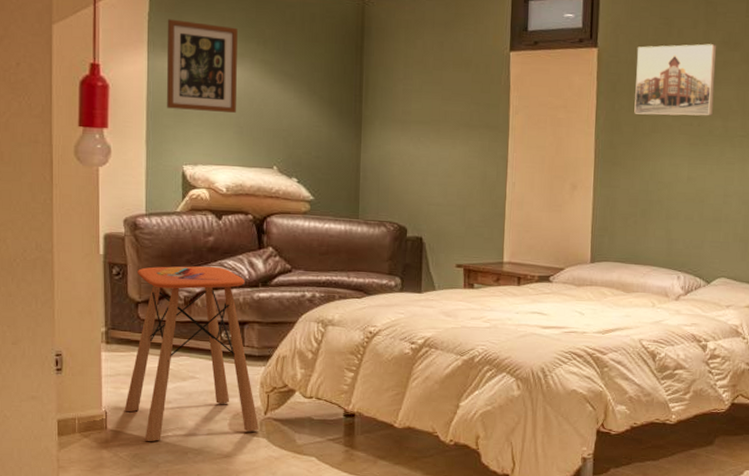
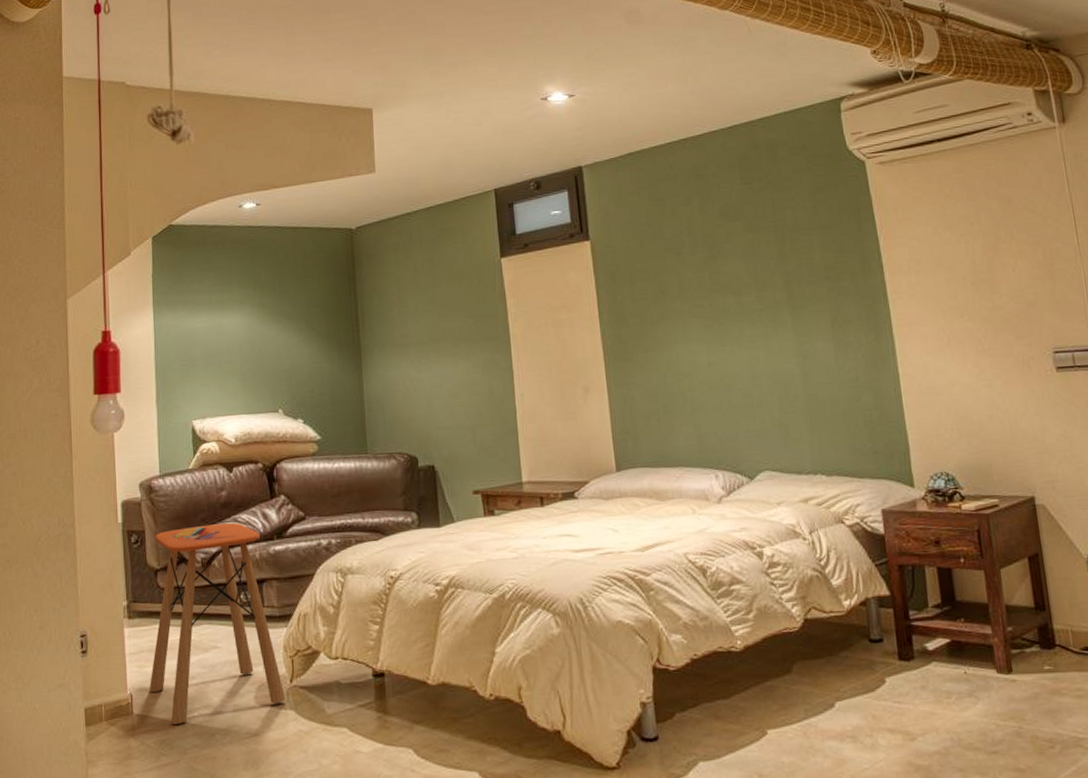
wall art: present [166,19,238,113] -> none [169,276,239,365]
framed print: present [634,44,717,116] -> none [631,218,723,303]

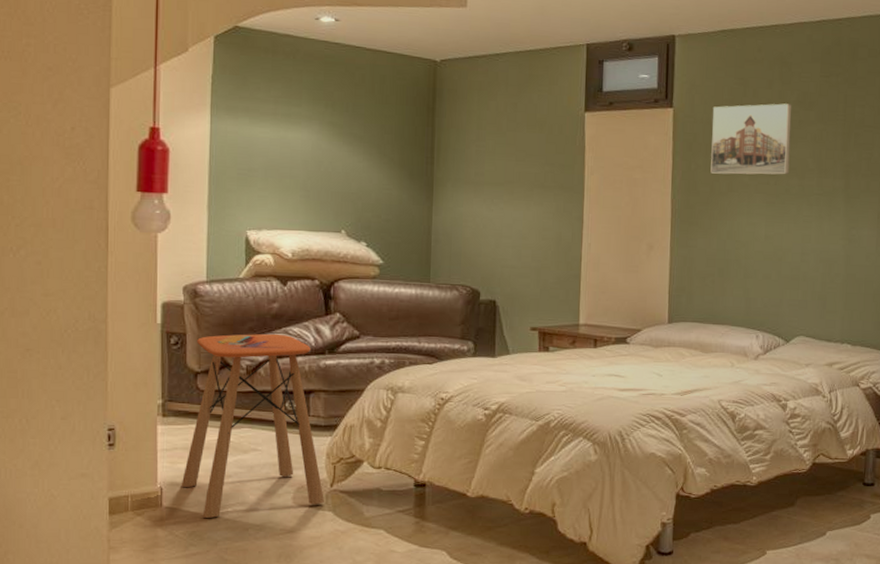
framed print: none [631,218,723,303] -> present [710,103,792,175]

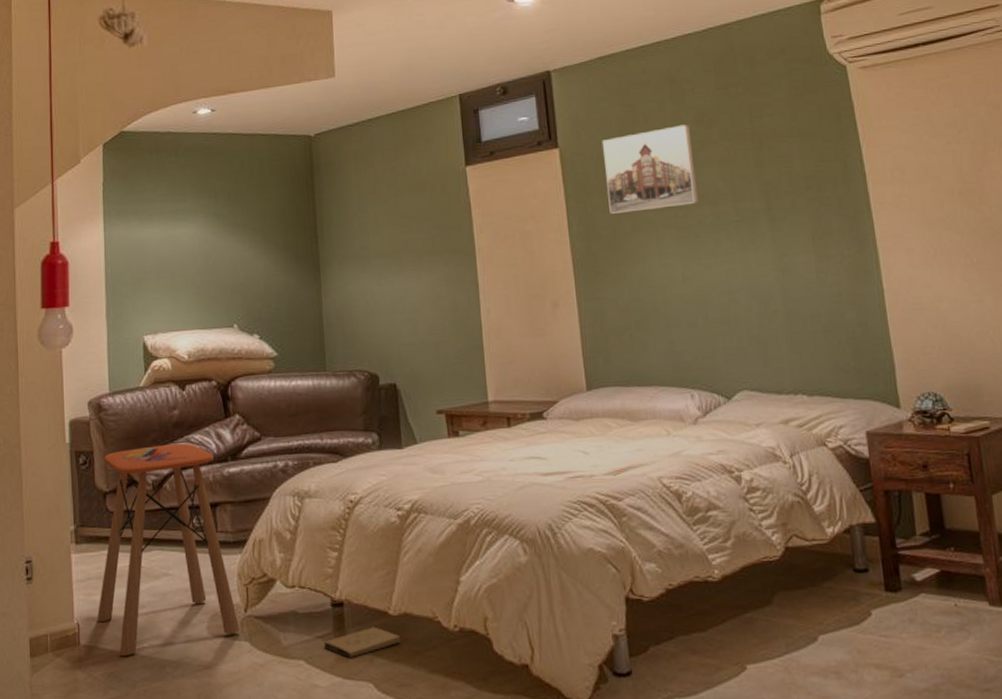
box: none [403,505,476,530] -> present [323,626,401,658]

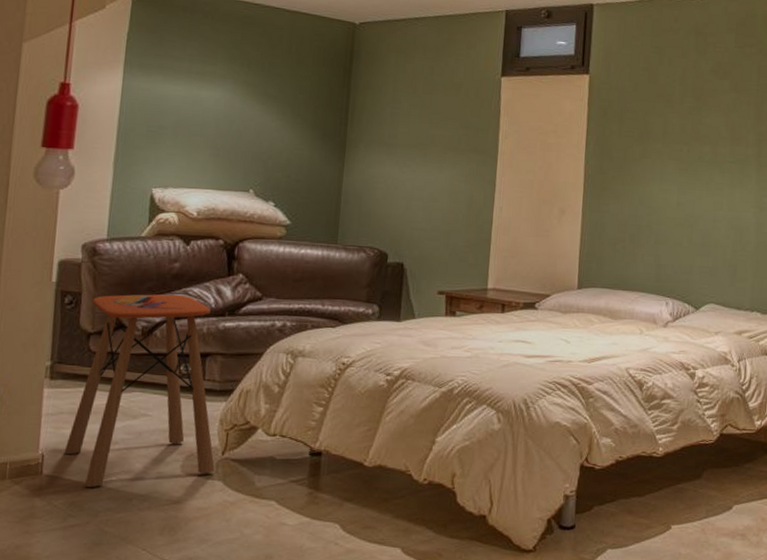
box: present [323,626,401,658] -> none [296,475,372,501]
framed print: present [601,124,699,214] -> none [624,72,707,142]

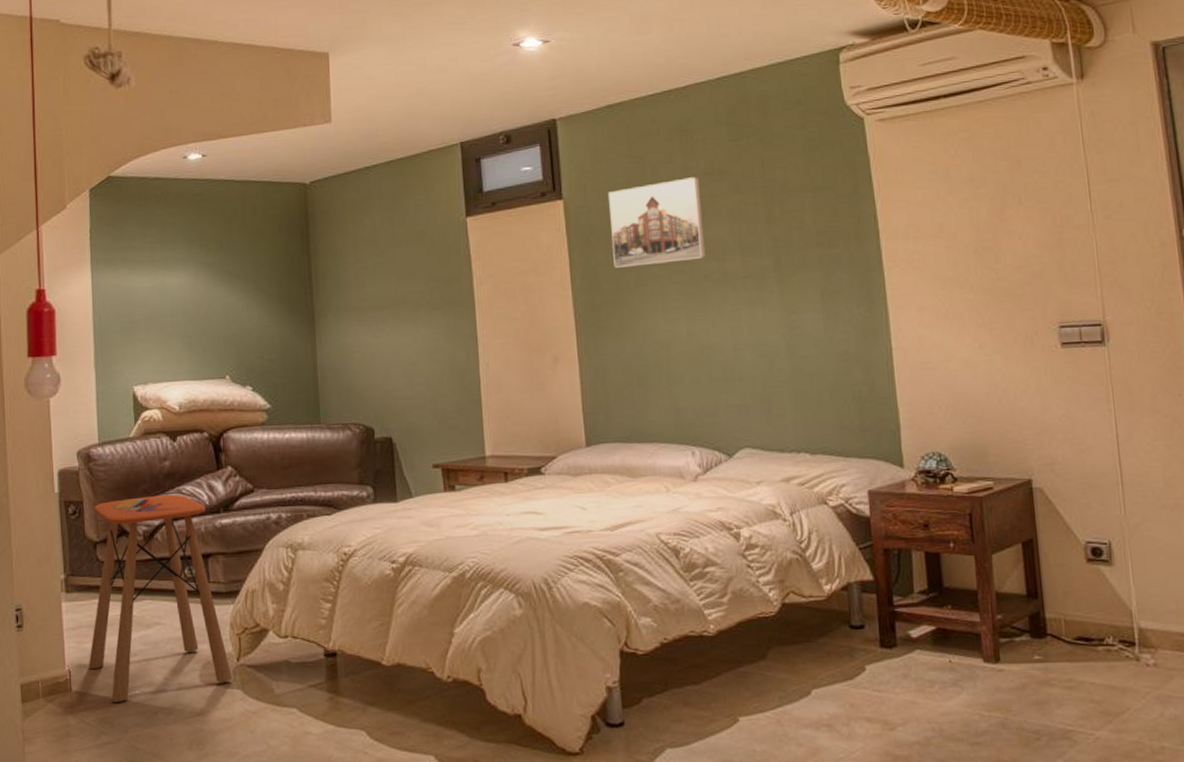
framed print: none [624,72,707,142] -> present [607,177,706,268]

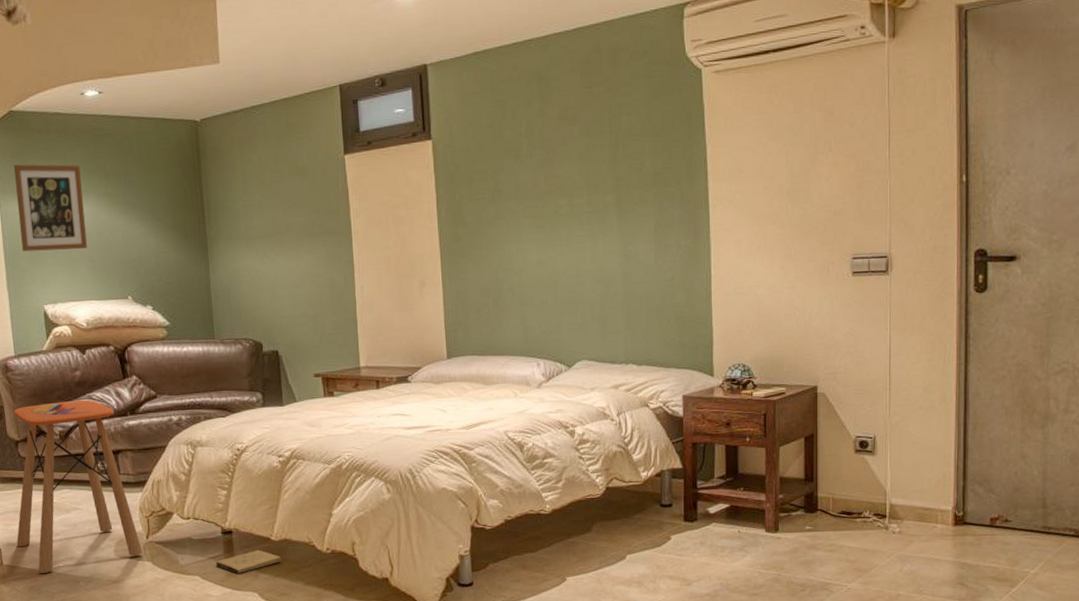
wall art: none [108,232,183,327] -> present [13,164,87,252]
box: none [316,676,394,706] -> present [215,549,281,574]
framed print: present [607,177,706,268] -> none [472,121,557,203]

